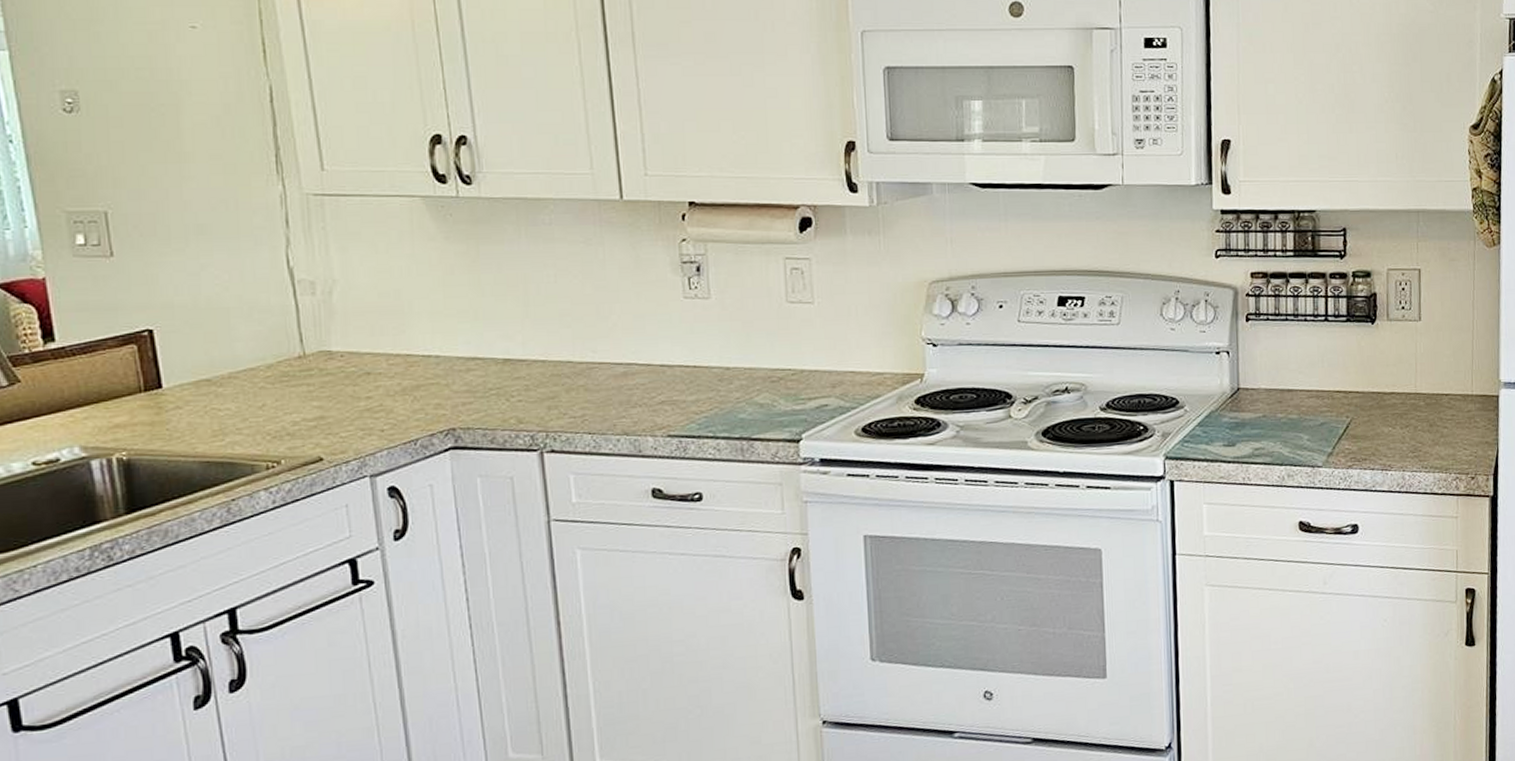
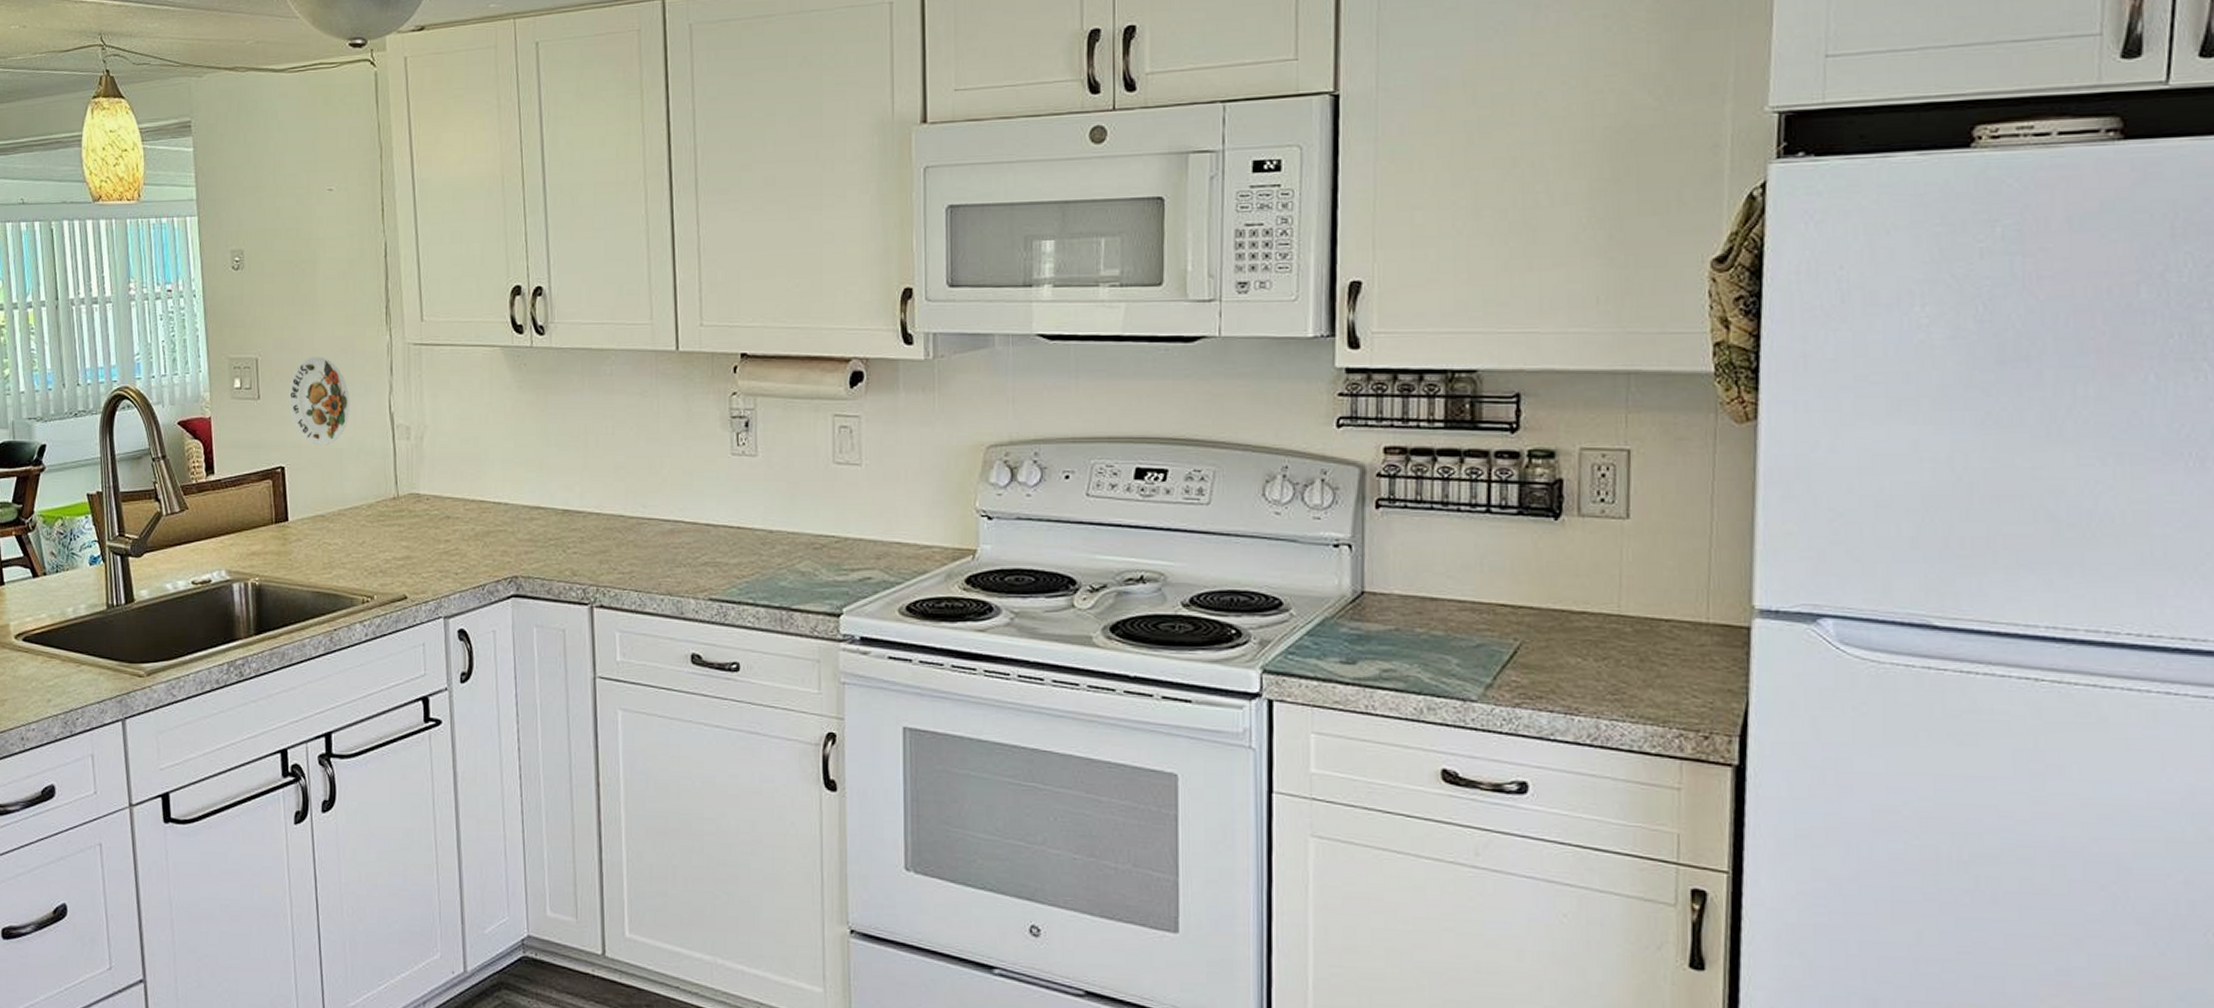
decorative plate: none [152,209,237,305] -> present [288,356,350,446]

